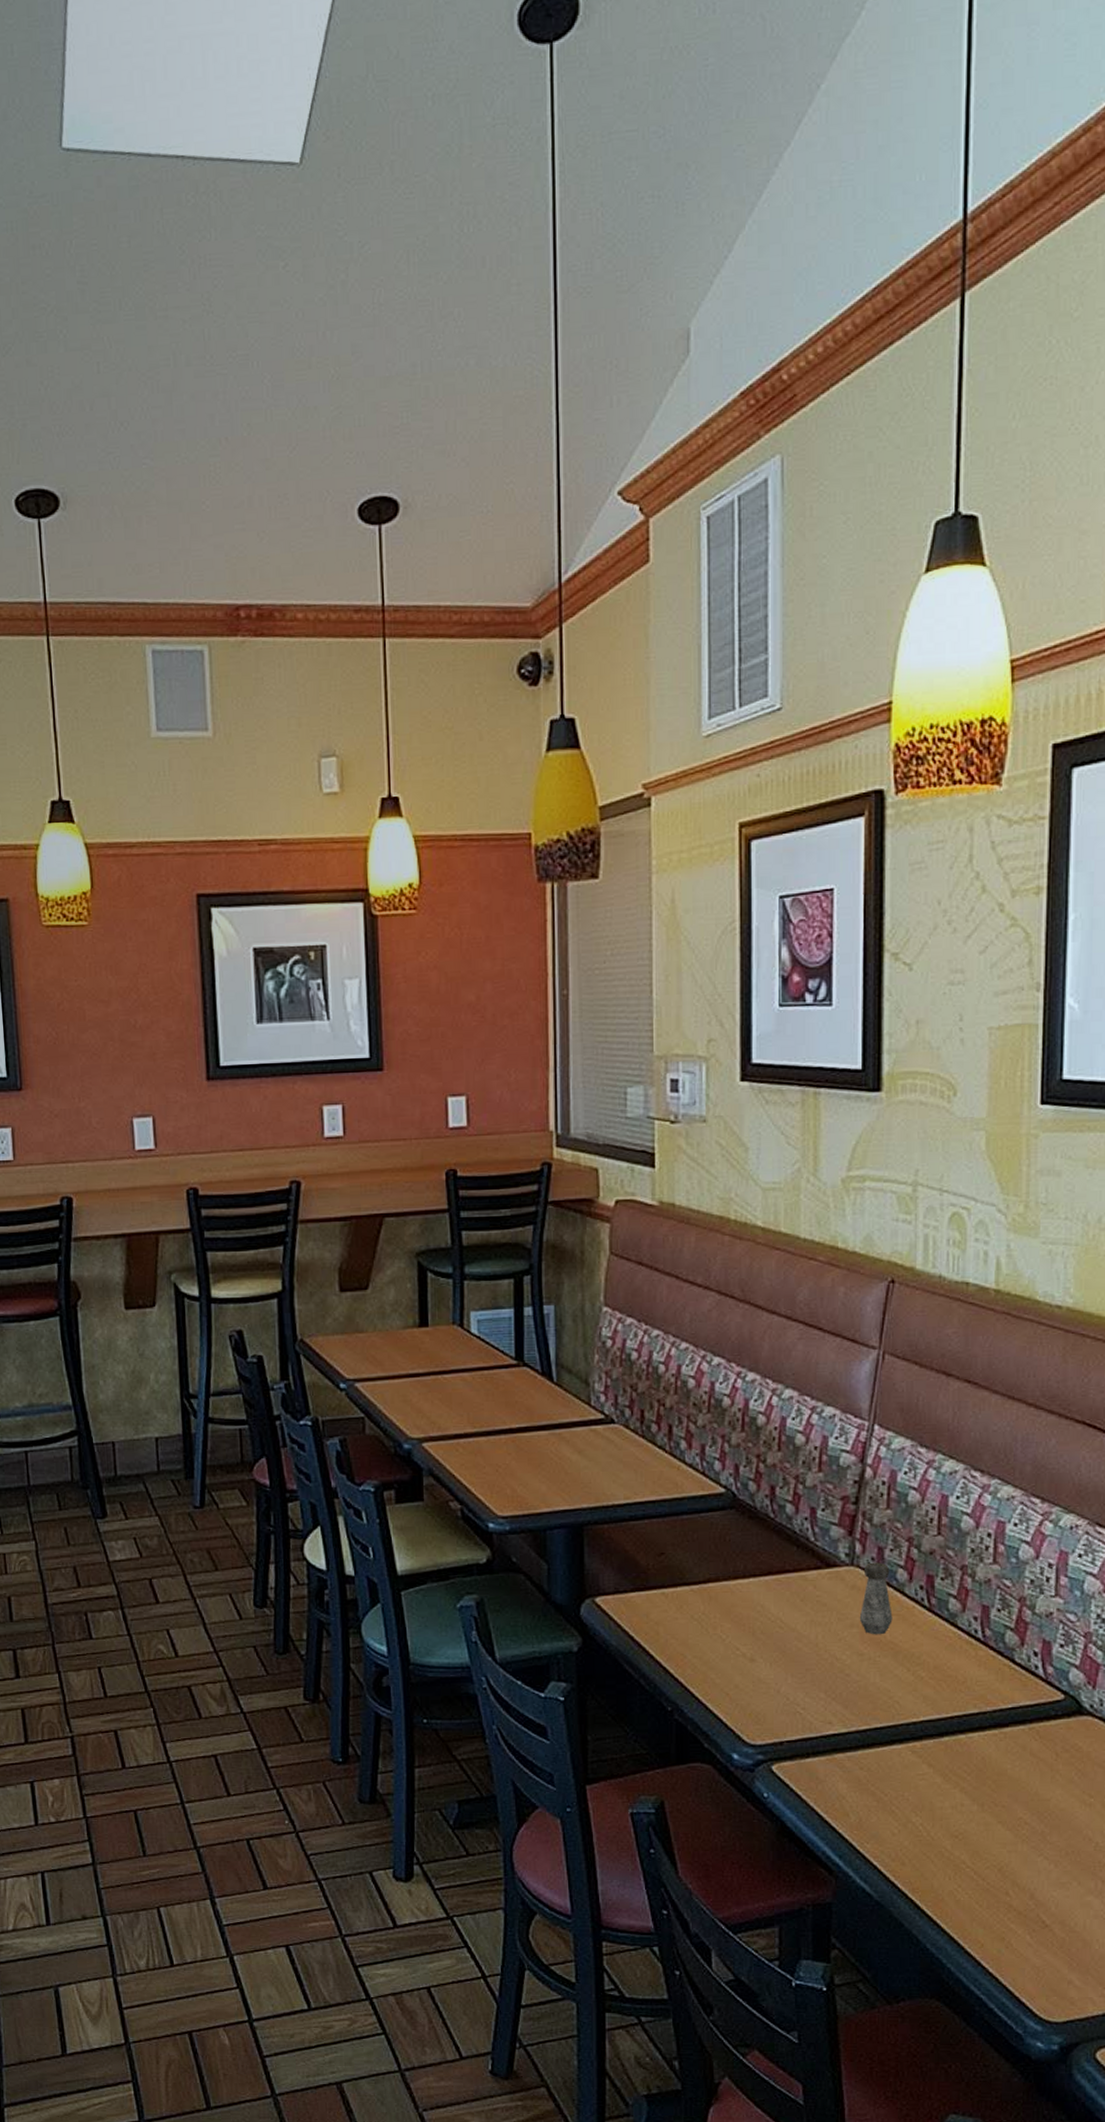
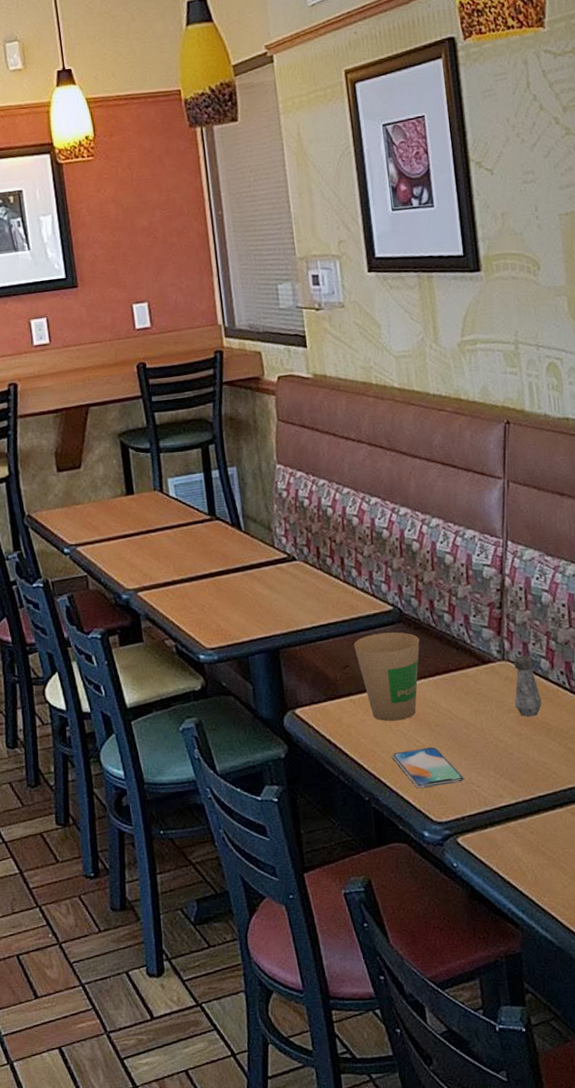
paper cup: none [673,1518,753,1623] -> present [353,632,420,722]
smartphone: none [705,1658,788,1703] -> present [392,747,464,788]

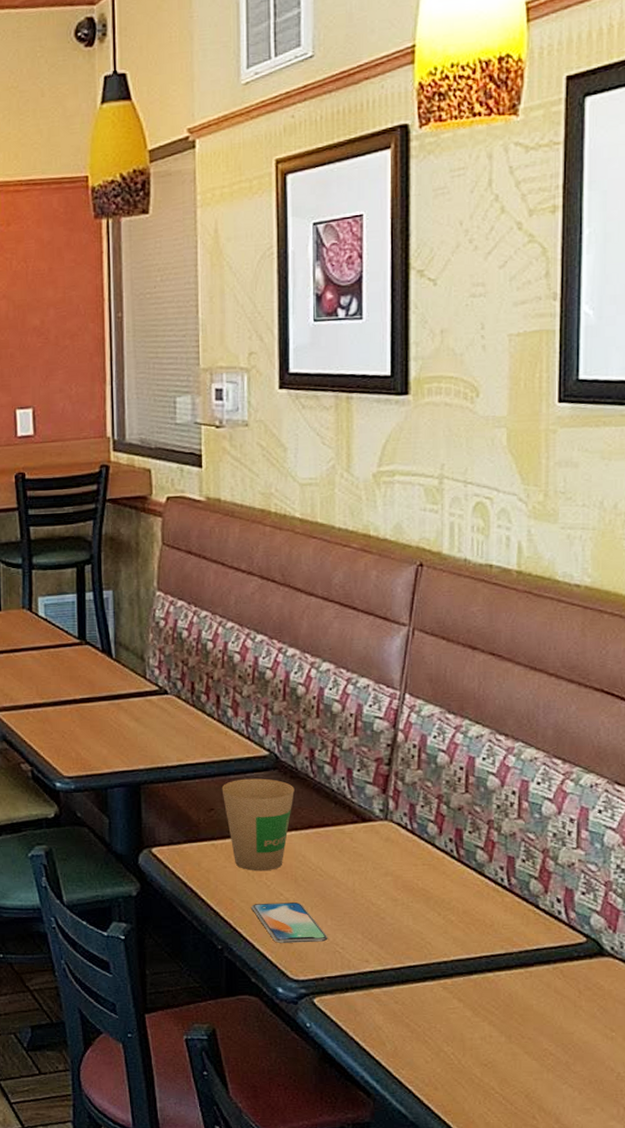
salt shaker: present [514,655,542,717] -> none [393,817,424,883]

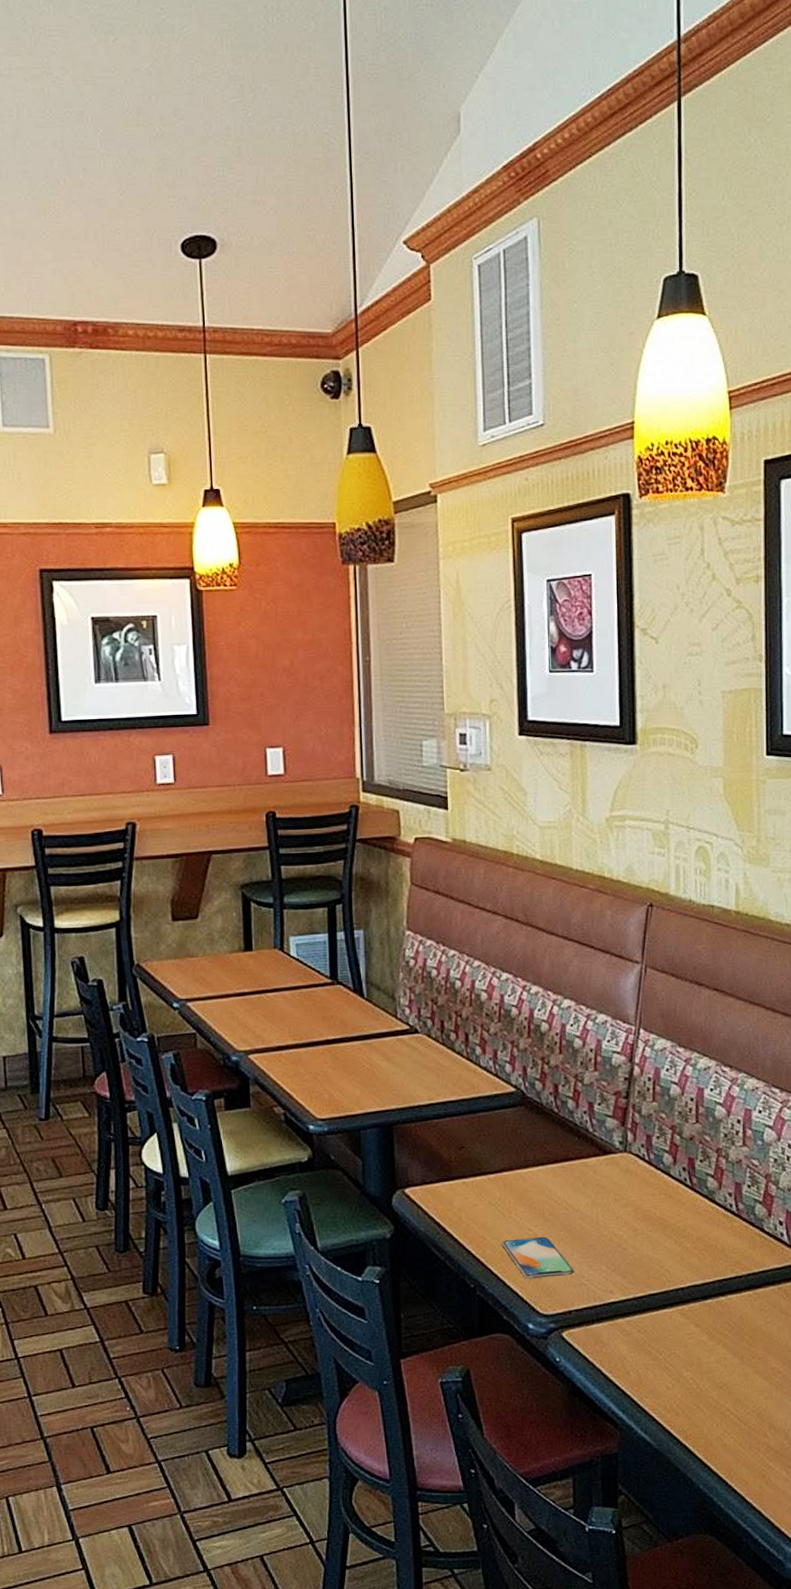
paper cup: present [221,778,294,871] -> none [471,1114,540,1208]

